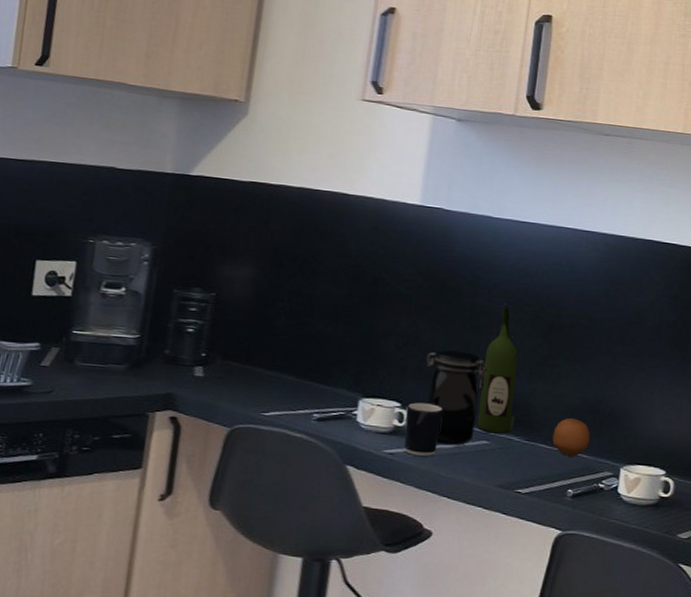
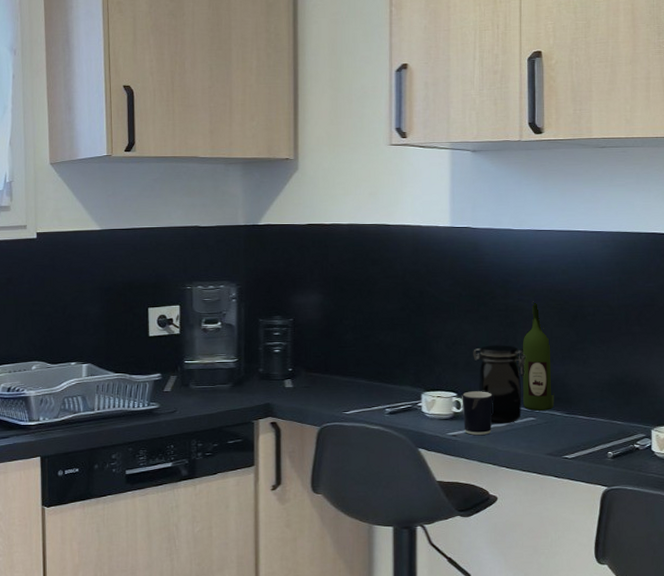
fruit: present [552,418,591,457] -> none [589,392,622,424]

